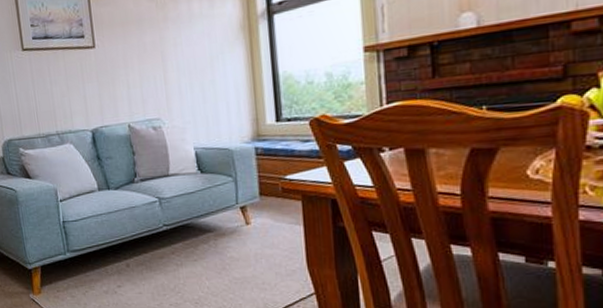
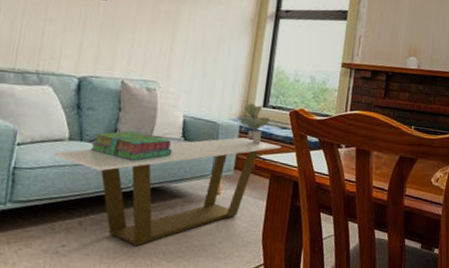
coffee table: none [90,159,308,283] -> present [54,137,282,247]
stack of books: none [117,172,193,202] -> present [90,131,173,162]
potted plant: none [254,119,289,166] -> present [240,103,271,145]

